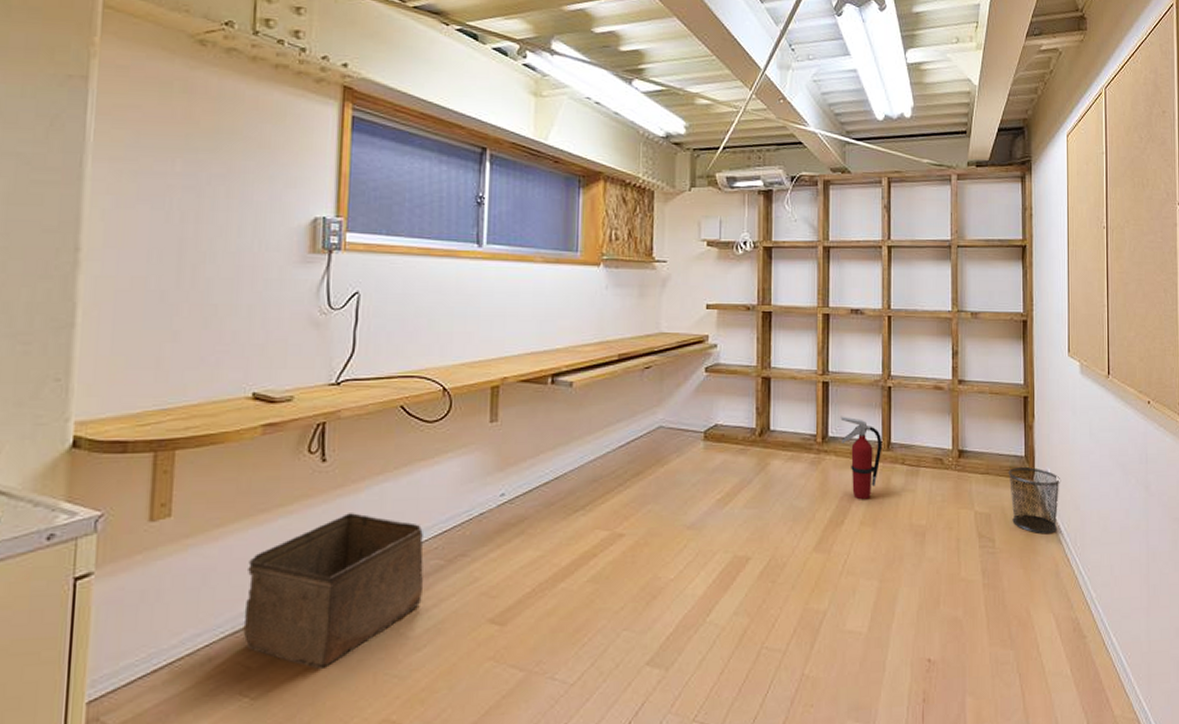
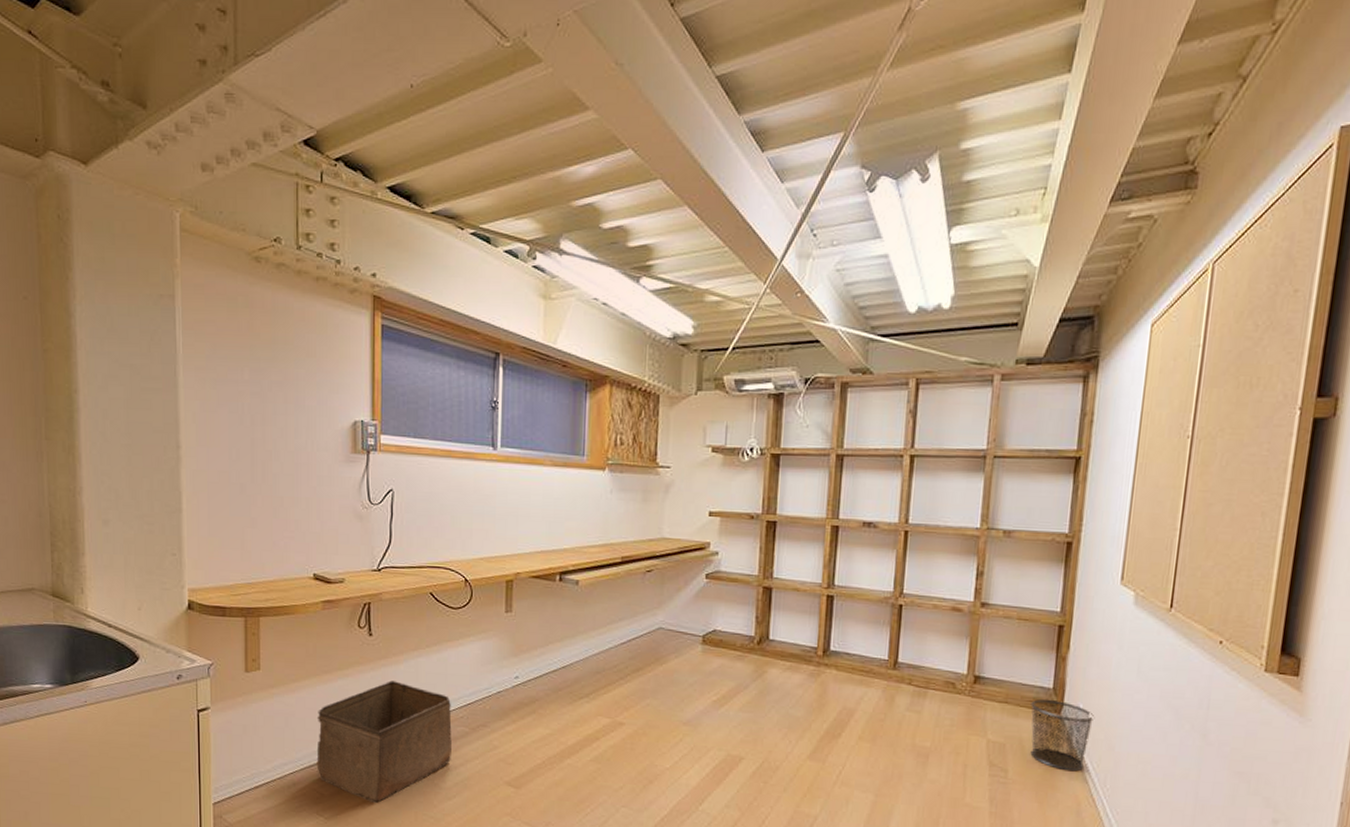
fire extinguisher: present [840,416,883,500] -> none [843,631,889,716]

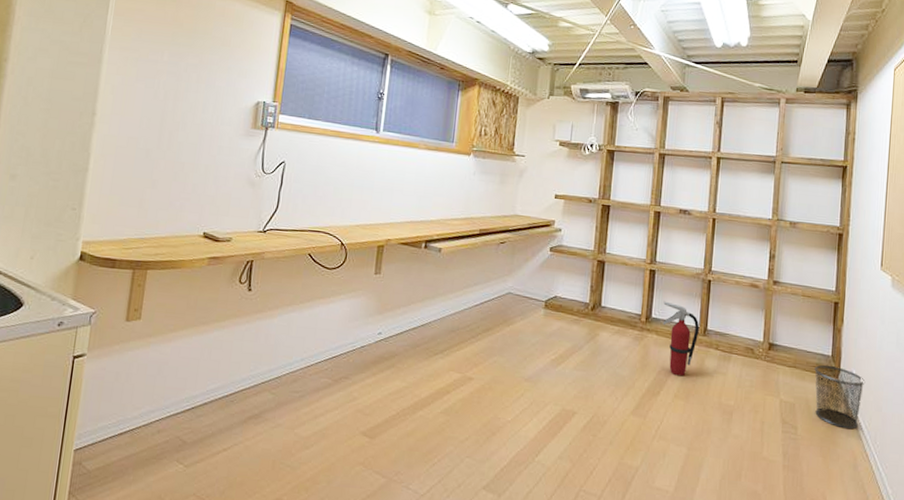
storage bin: present [316,680,452,804] -> none [183,333,318,452]
fire extinguisher: none [843,631,889,716] -> present [663,301,700,377]

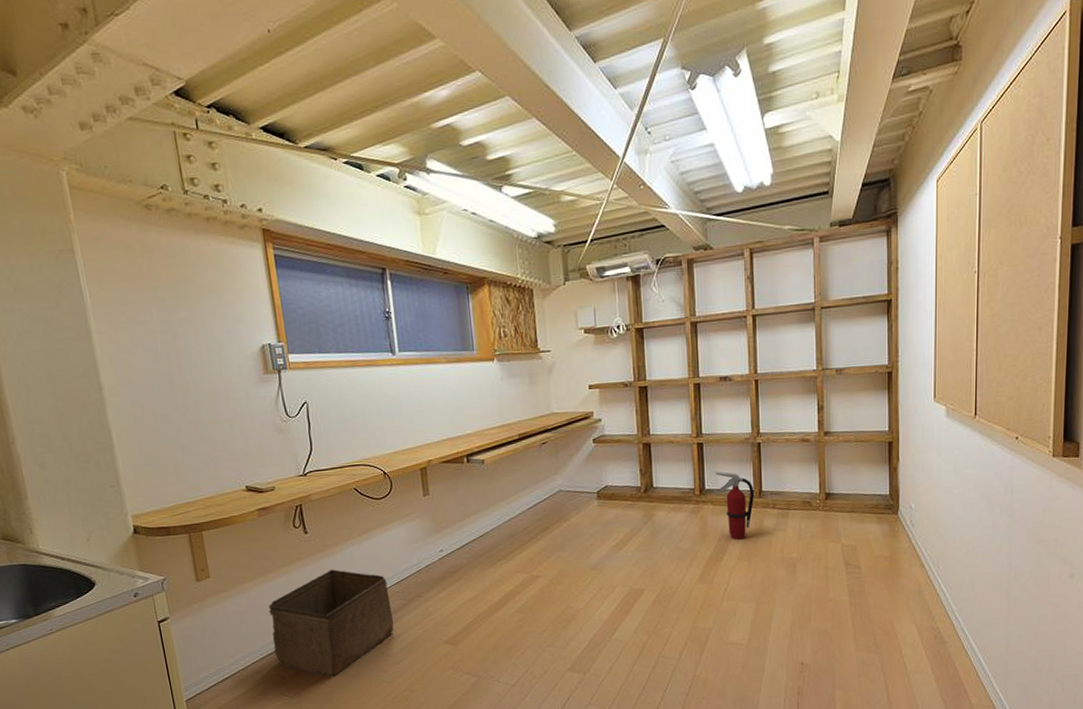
storage bin: none [183,333,318,452] -> present [268,569,394,678]
waste bin: present [814,364,866,430] -> none [873,503,925,561]

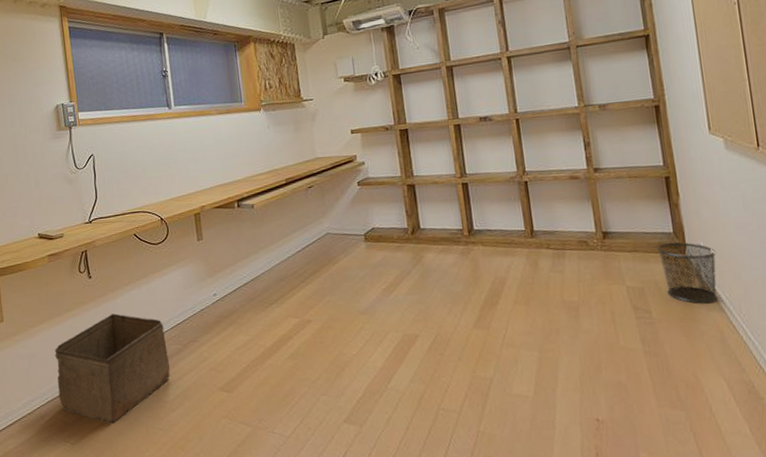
fire extinguisher: present [715,471,755,540] -> none [482,211,526,283]
waste bin: none [873,503,925,561] -> present [657,242,719,304]

